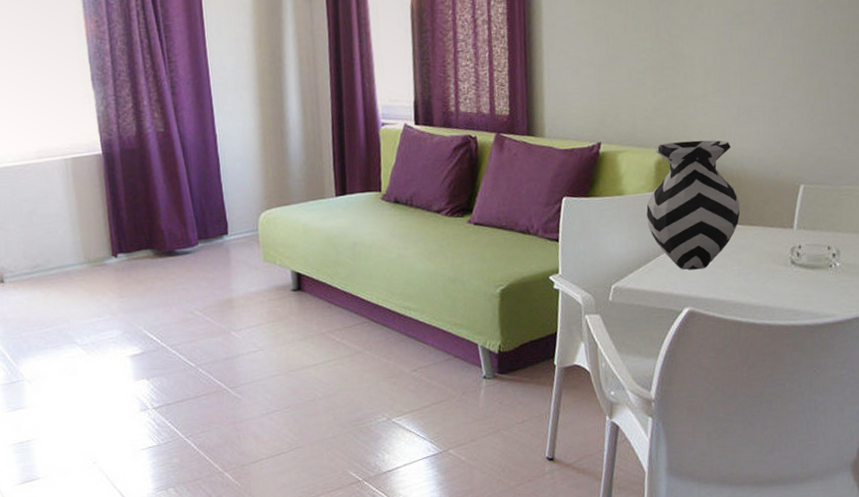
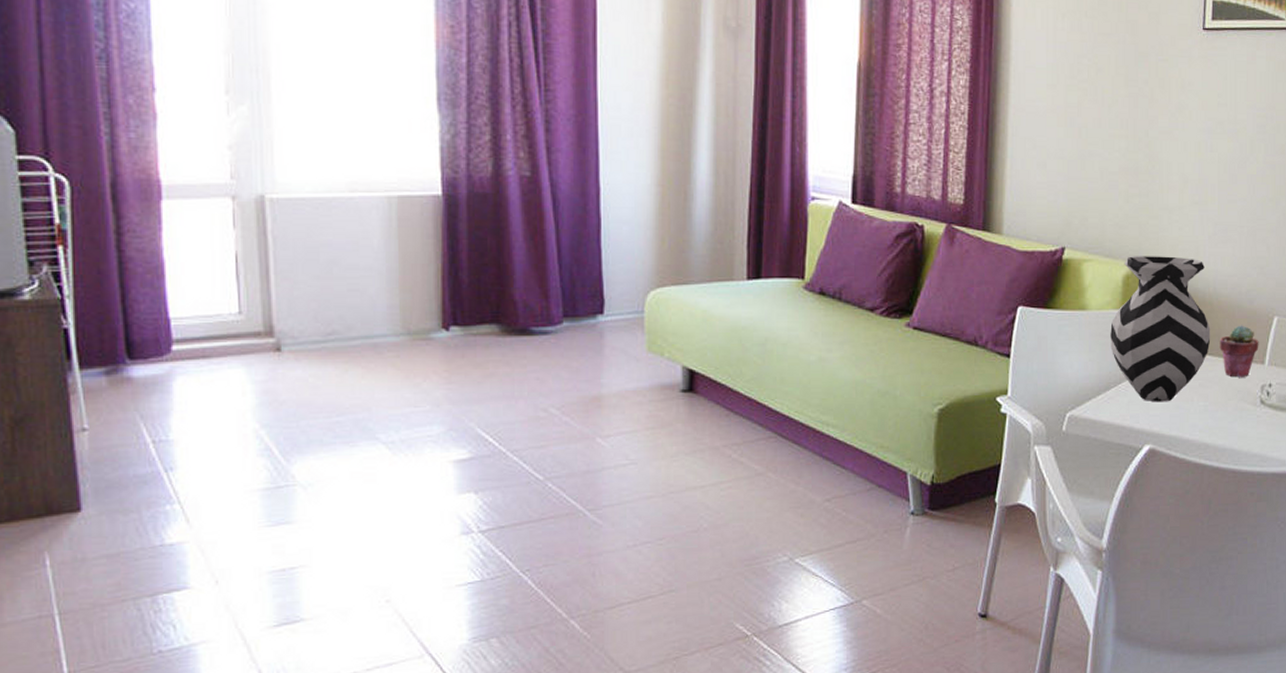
potted succulent: none [749,195,787,243] -> present [1219,325,1259,378]

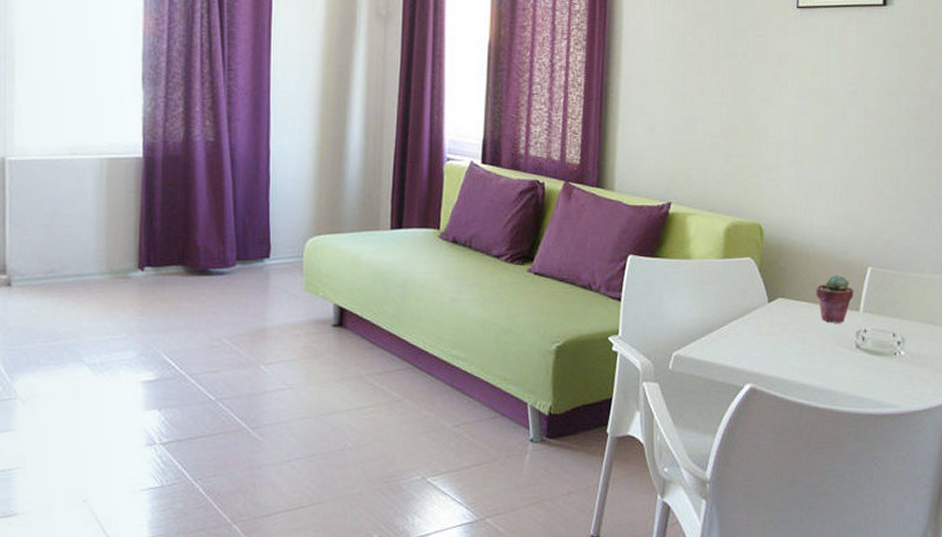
vase: present [1110,256,1211,402] -> none [713,210,808,345]

